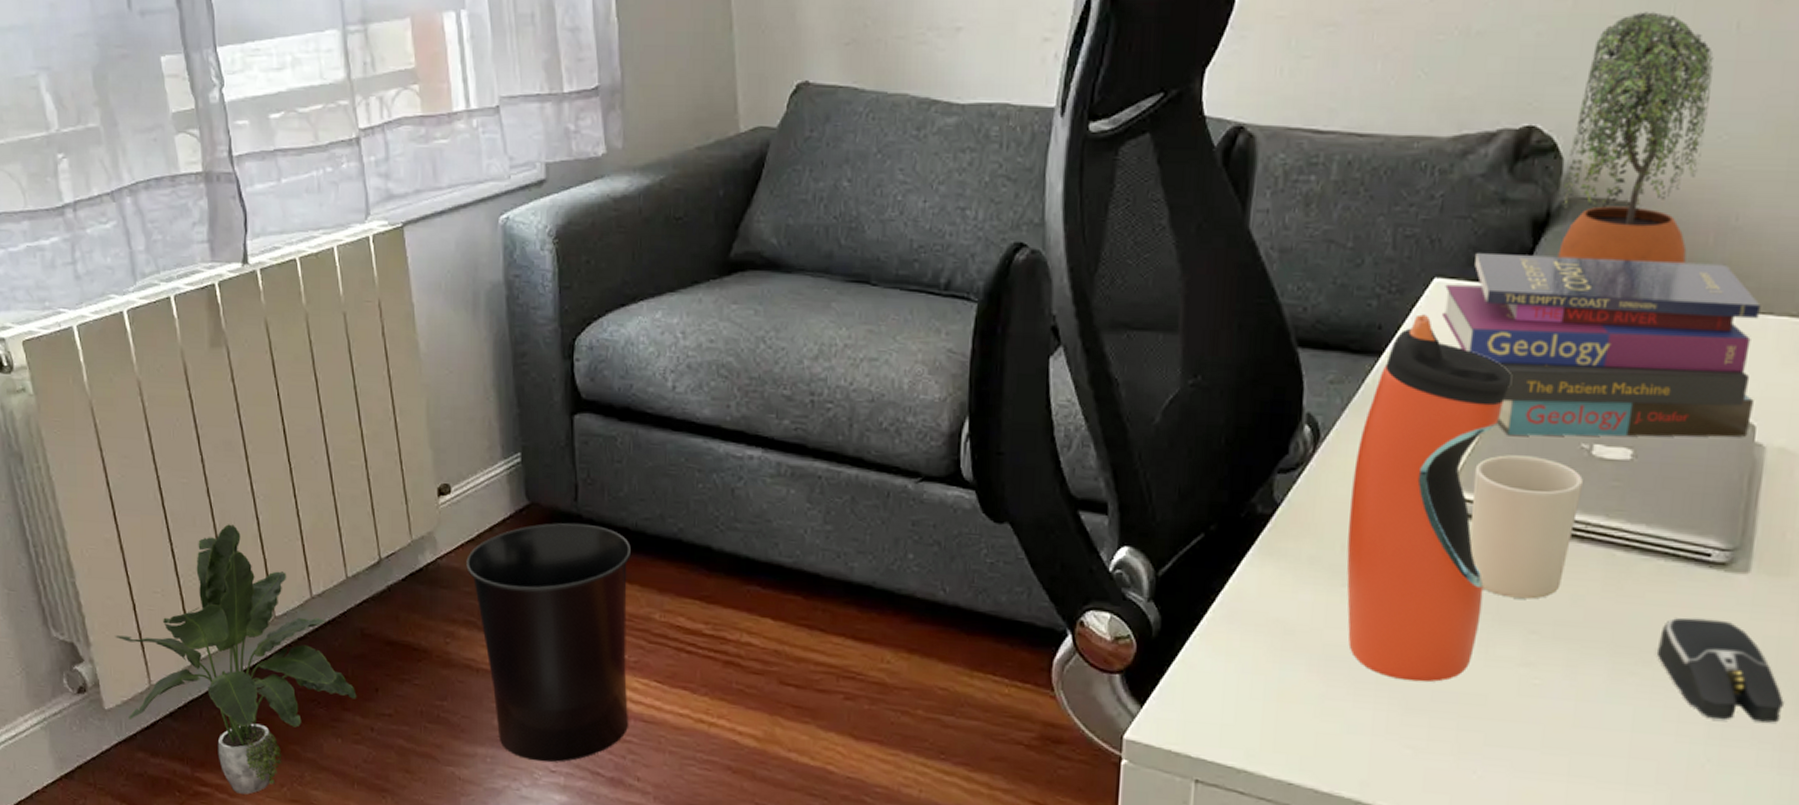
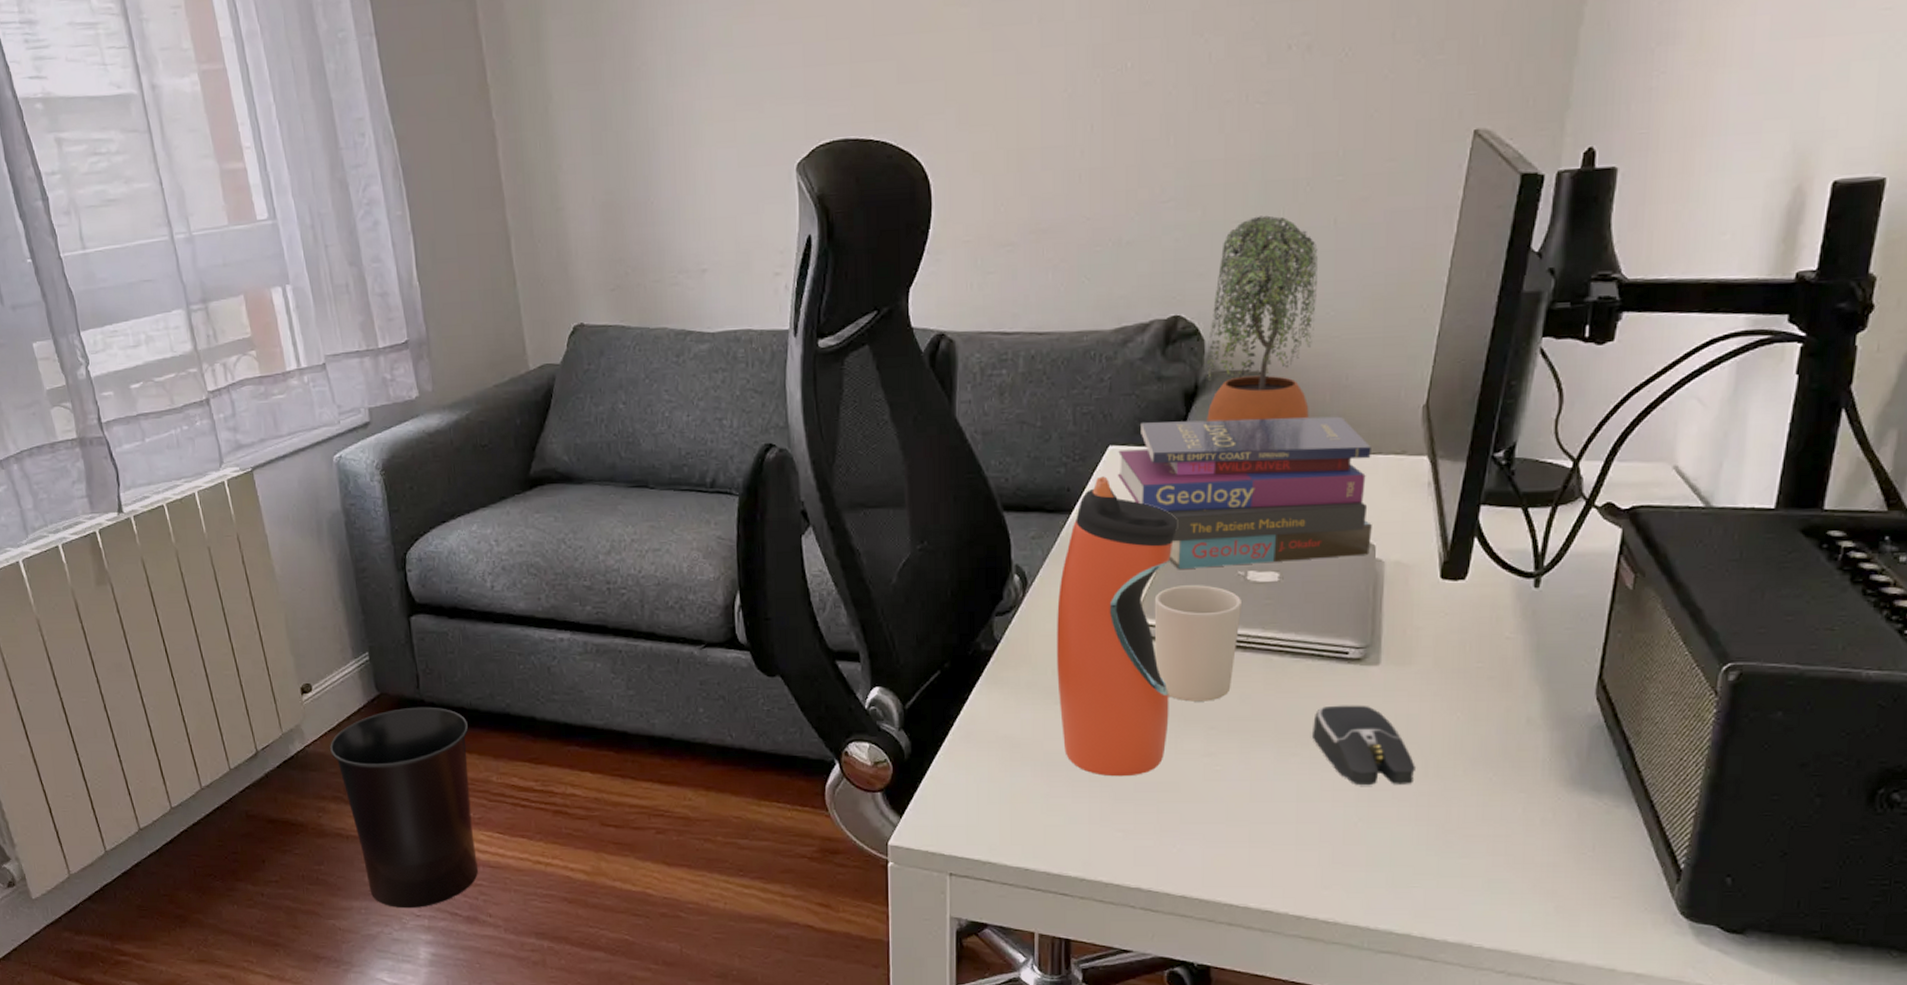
potted plant: present [114,524,357,795] -> none [35,733,247,959]

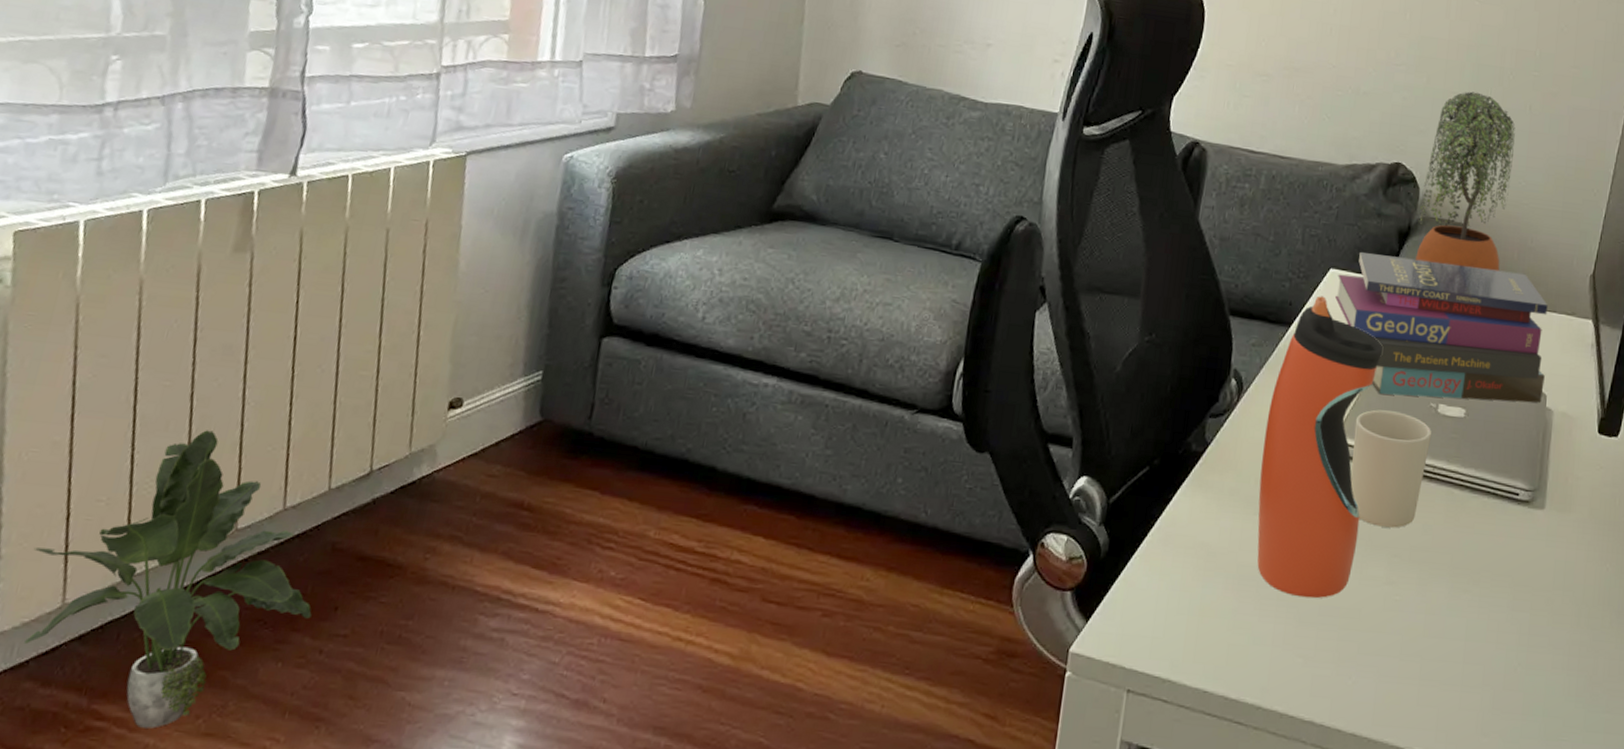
potted plant: none [35,733,247,959] -> present [24,430,312,729]
waste bin: present [330,707,478,909] -> none [462,439,638,684]
computer mouse: present [1313,705,1415,785] -> none [1483,544,1570,632]

